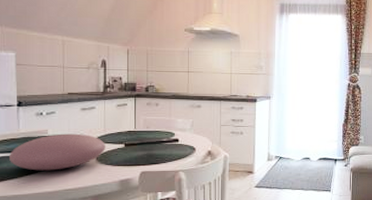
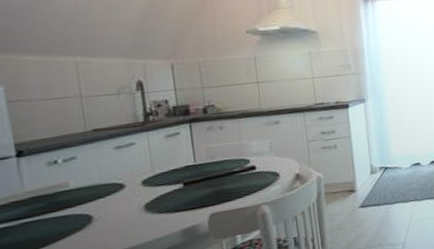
decorative bowl: present [9,133,105,171] -> none [12,179,157,240]

